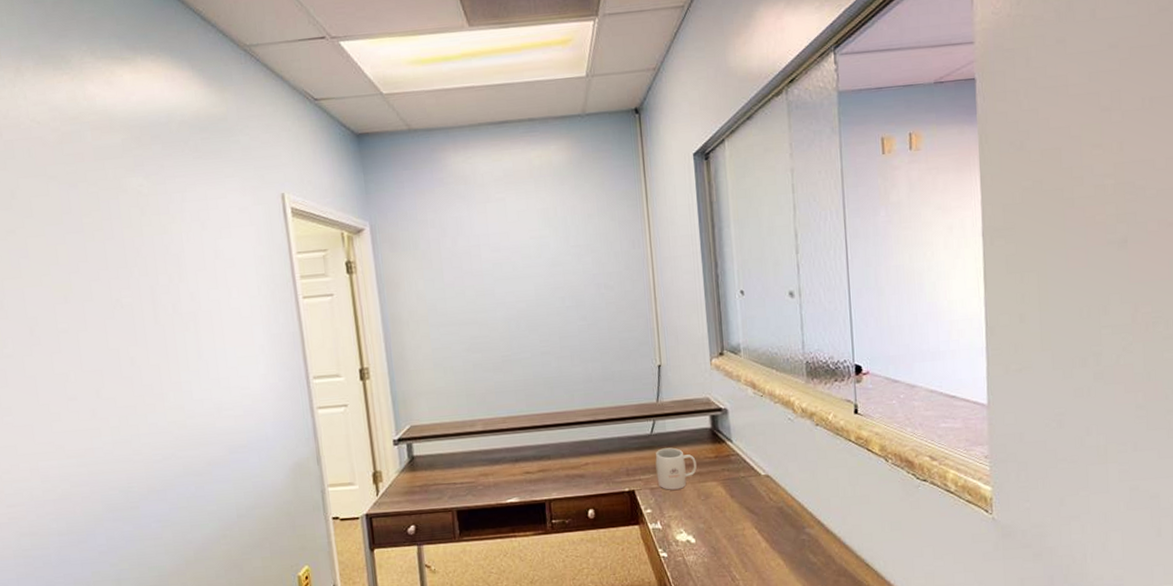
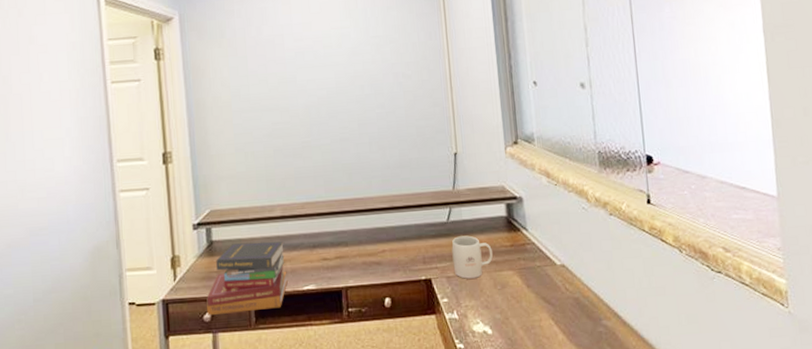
books: none [410,456,491,529] -> present [206,241,288,316]

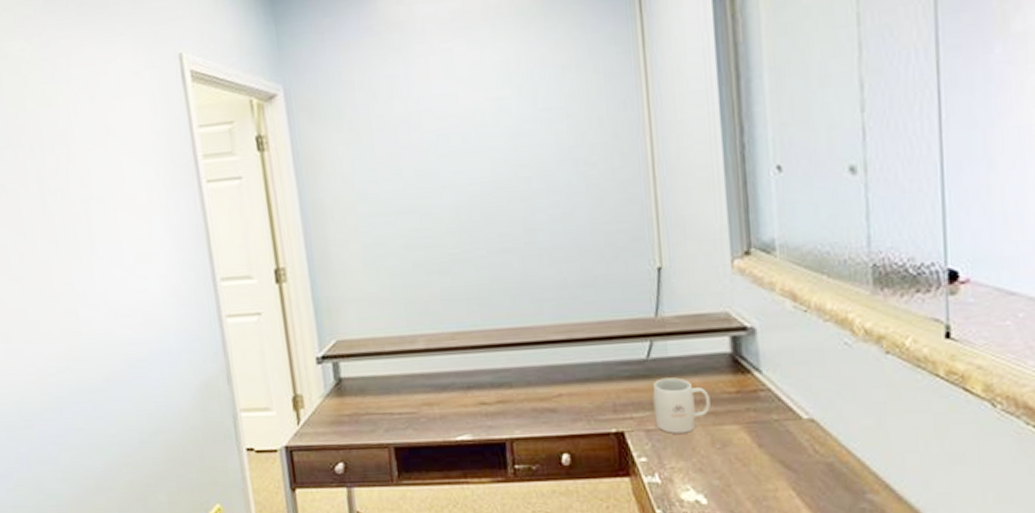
books: present [206,241,288,316] -> none [337,380,436,467]

